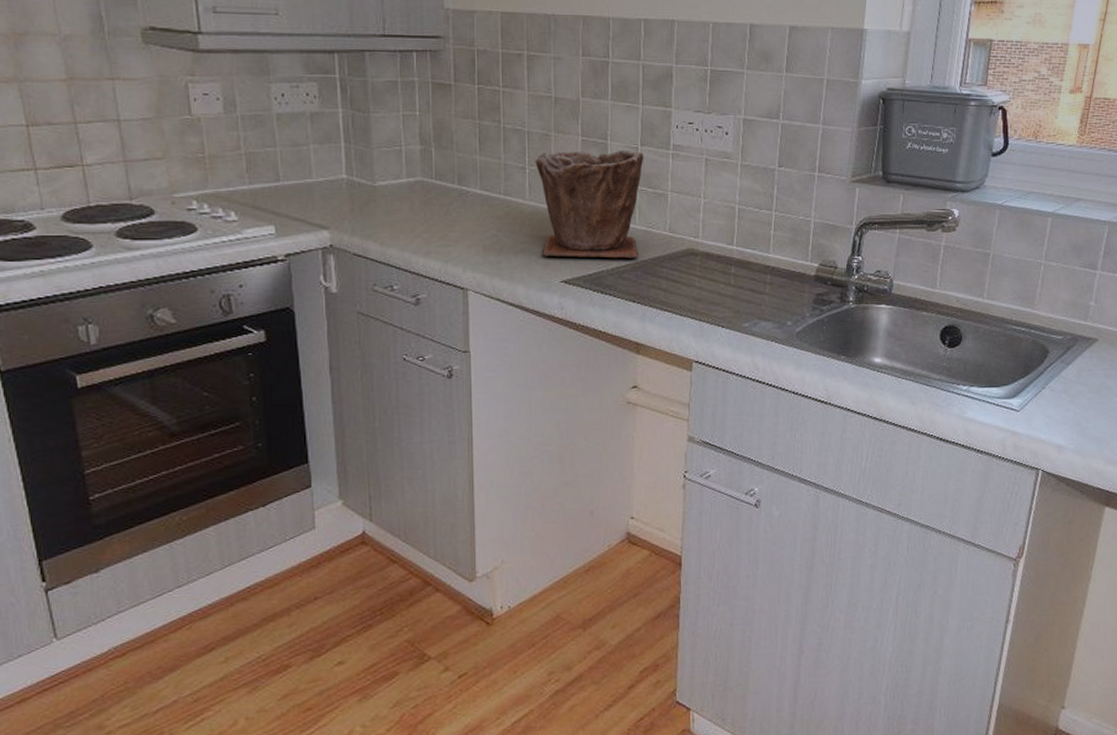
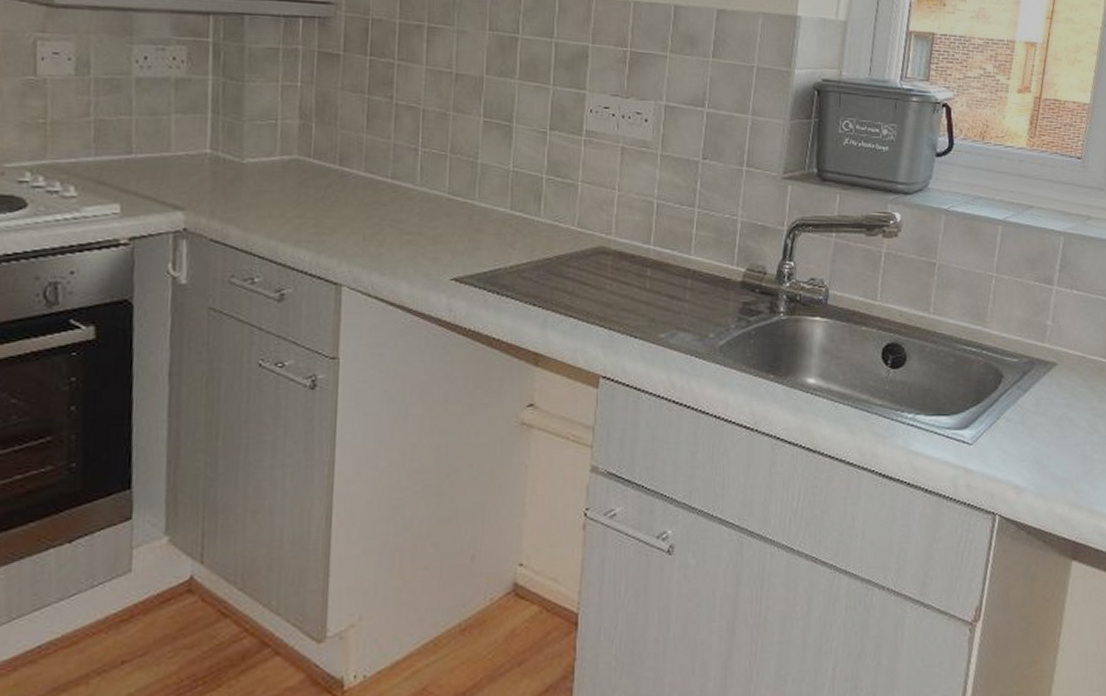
plant pot: present [535,149,644,258] -> none [429,132,553,256]

